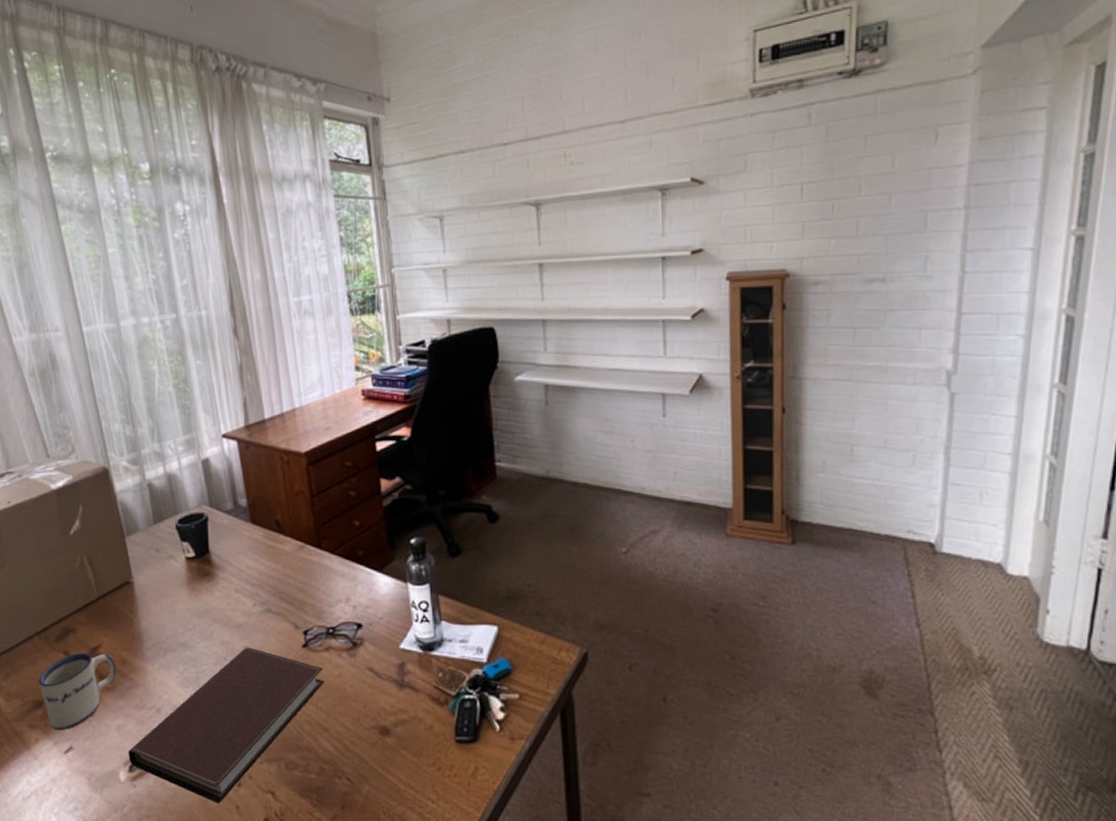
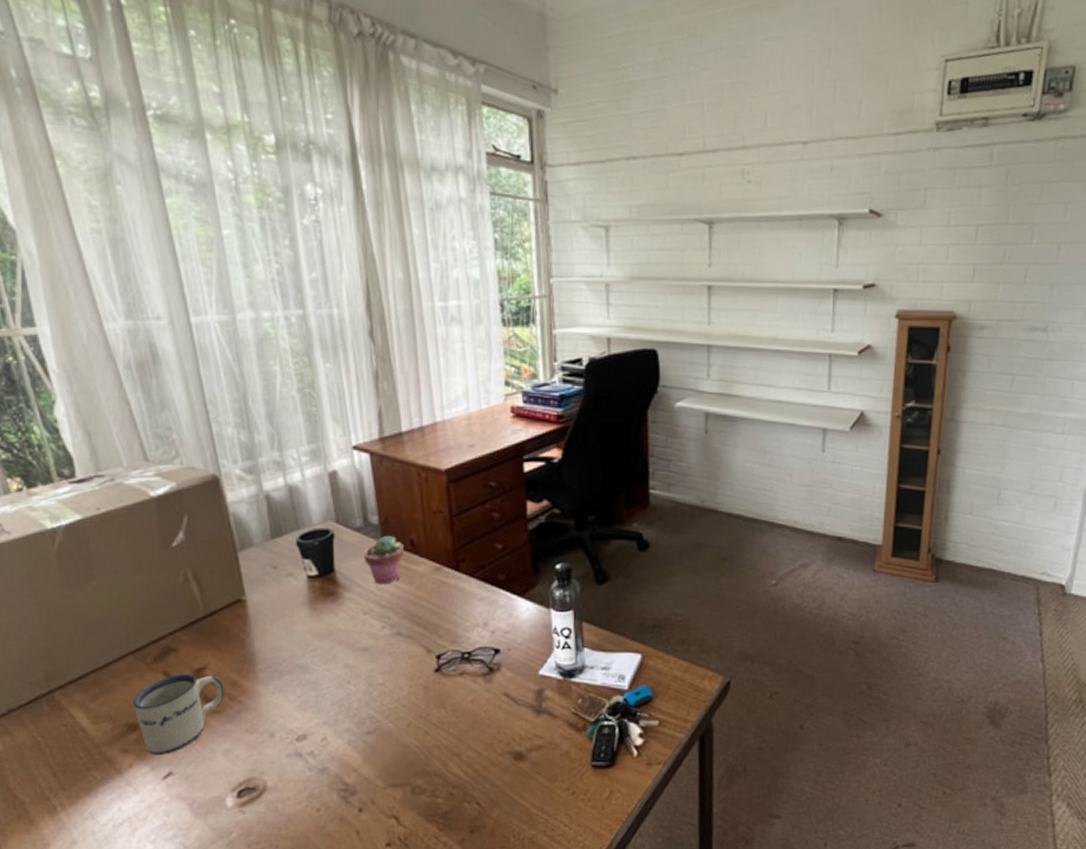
notebook: present [128,647,325,804] -> none [237,670,457,829]
potted succulent: none [234,517,270,564] -> present [363,536,404,585]

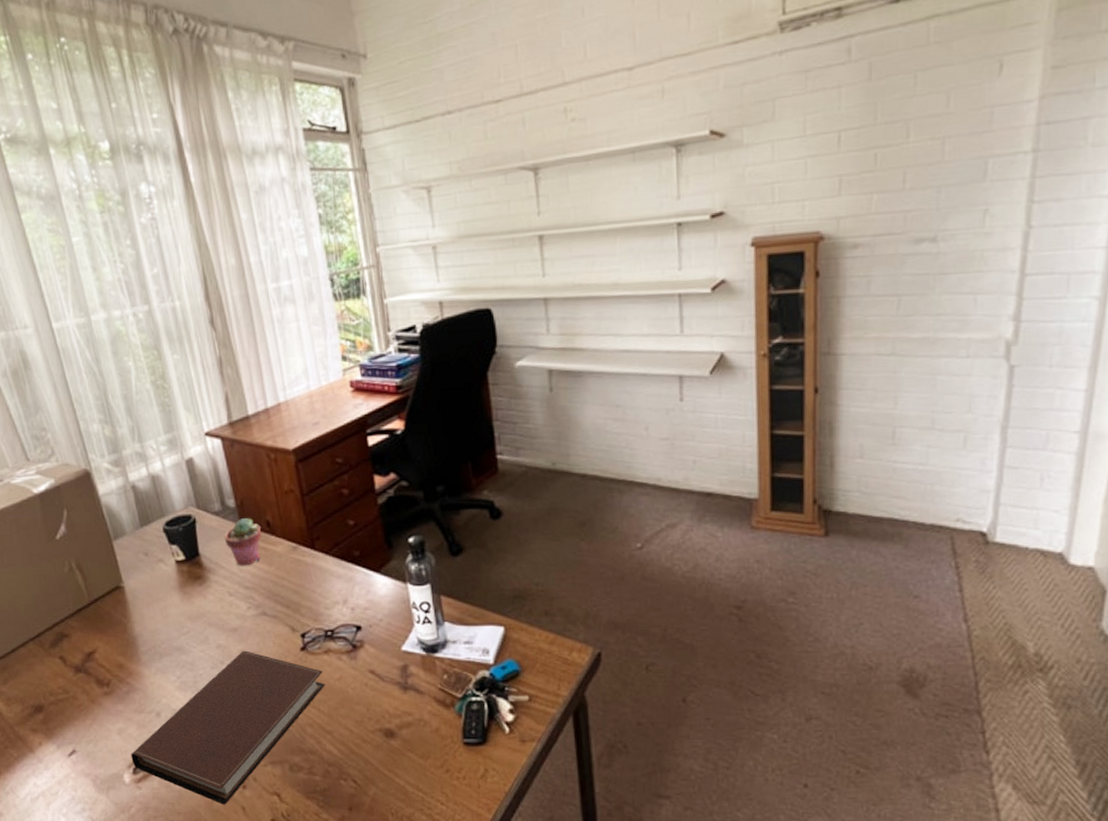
mug: present [132,673,225,756] -> none [36,657,114,735]
notebook: none [237,670,457,829] -> present [131,650,325,805]

